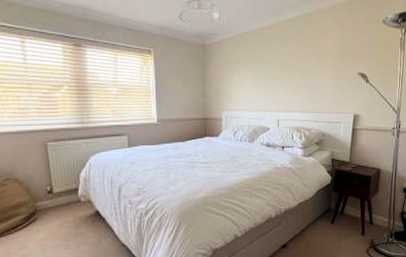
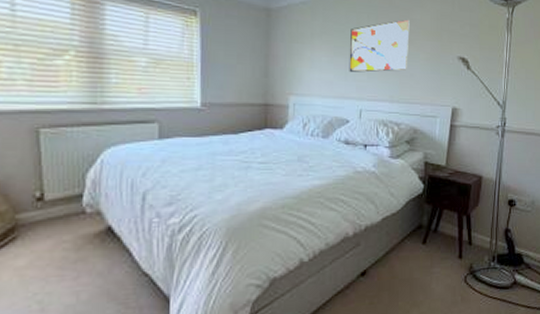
wall art: none [268,45,317,90] -> present [349,19,410,73]

